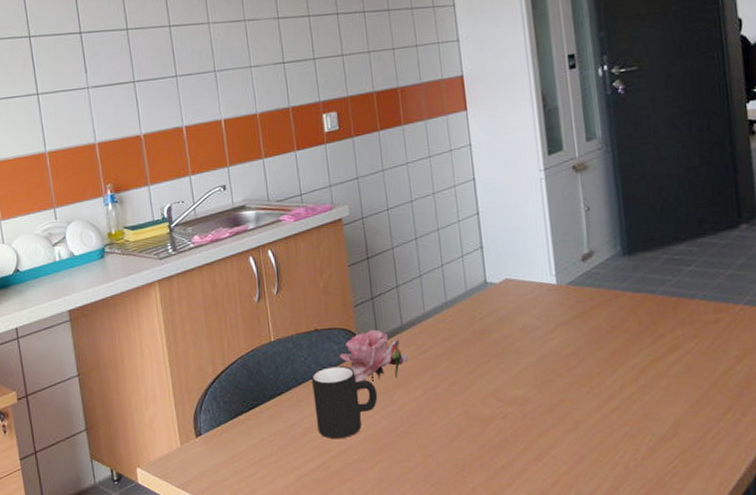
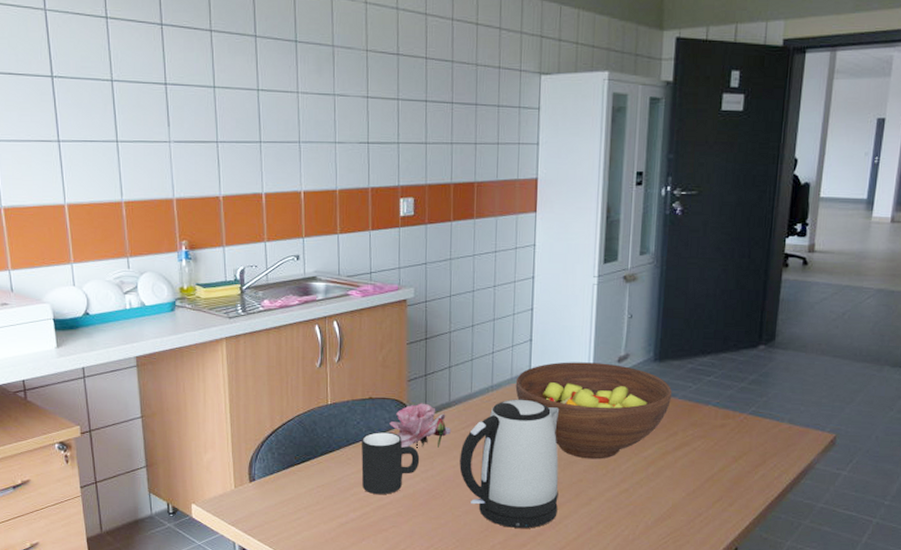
kettle: none [421,313,542,465] -> present [459,399,560,528]
fruit bowl: none [471,263,651,376] -> present [515,362,673,459]

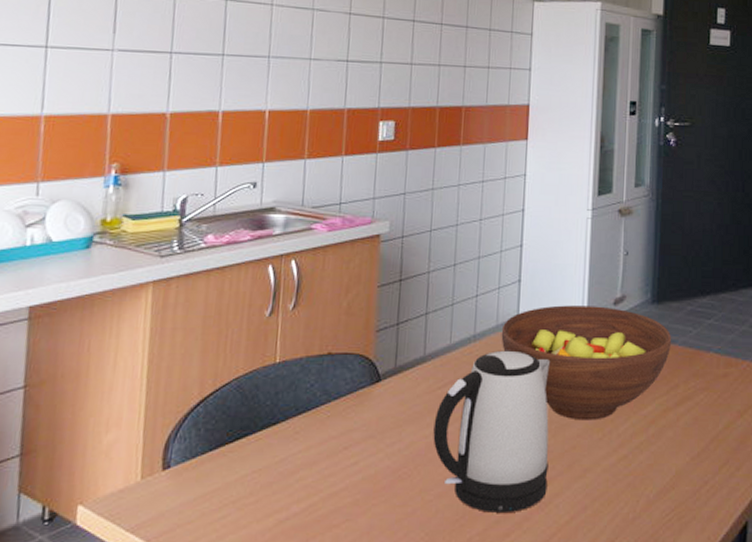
mug: present [361,431,420,495] -> none [311,395,386,479]
flower: present [388,403,452,448] -> none [349,358,426,415]

